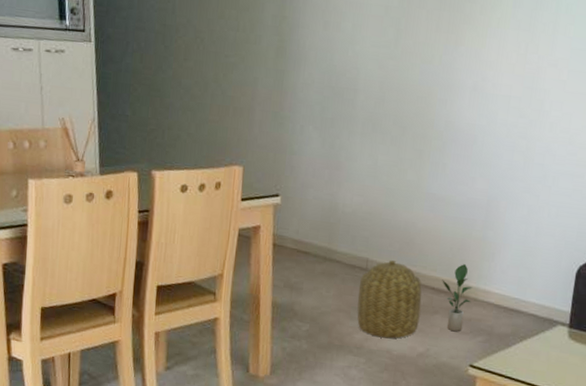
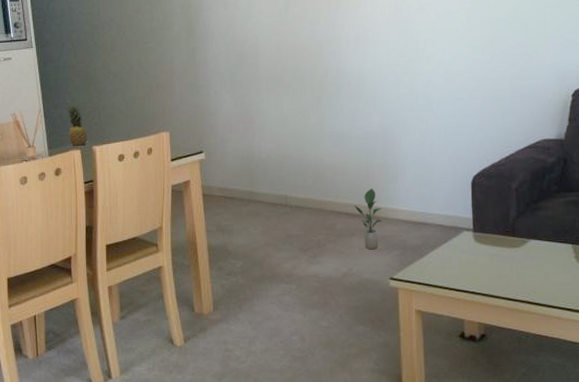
fruit: none [125,117,148,168] -> present [67,104,88,146]
basket: present [357,260,422,339] -> none [282,194,339,264]

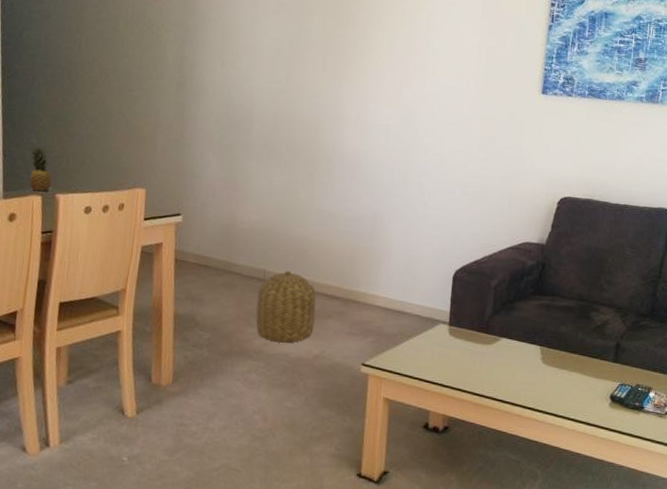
basket: none [282,194,339,264] -> present [256,271,316,343]
potted plant: present [354,189,383,250] -> none [334,272,362,334]

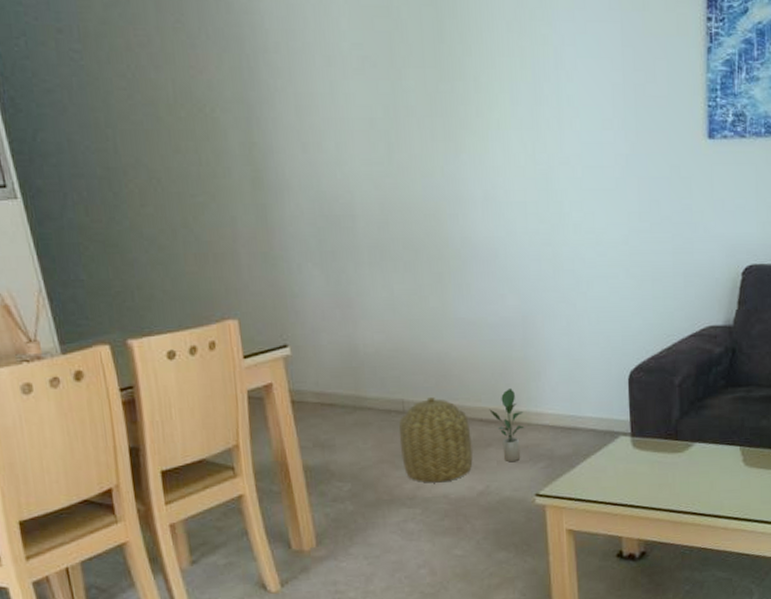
fruit: present [29,145,52,192] -> none [82,281,119,340]
potted plant: none [334,272,362,334] -> present [489,389,525,463]

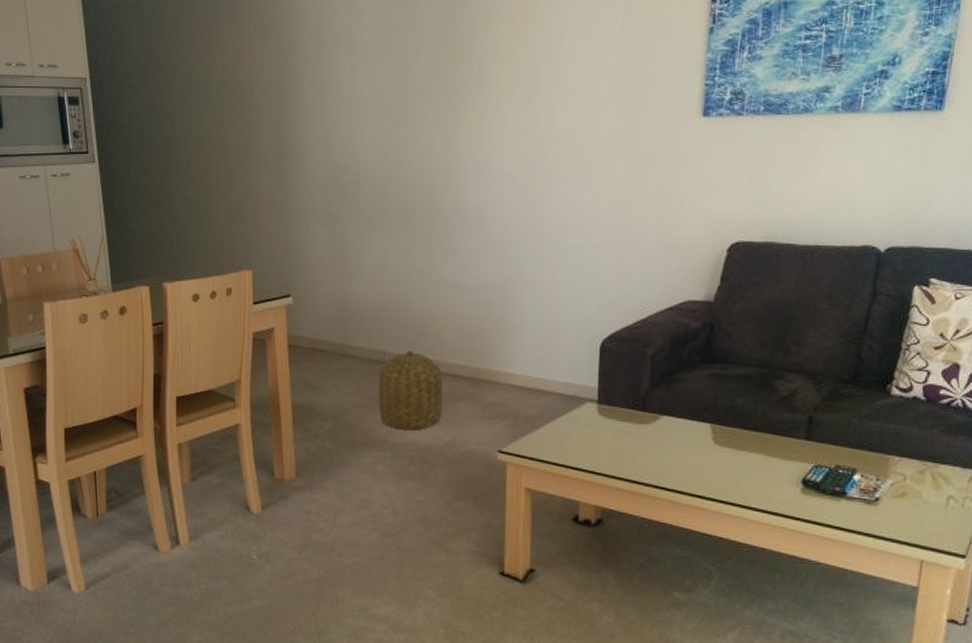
potted plant: present [489,389,525,463] -> none [462,348,495,418]

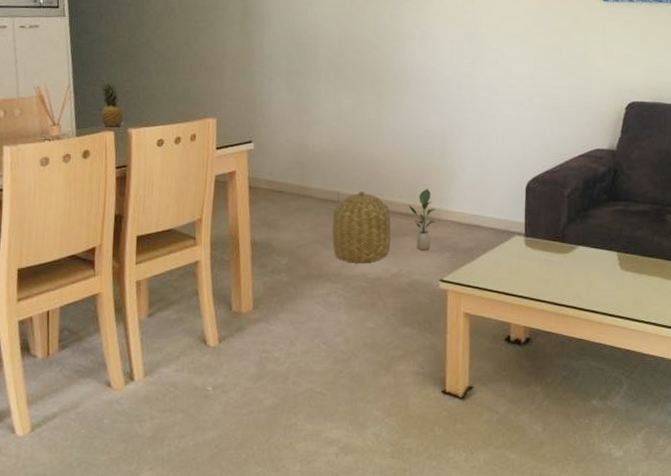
fruit: none [134,232,158,281] -> present [101,81,124,127]
potted plant: none [462,348,495,418] -> present [408,189,437,251]

